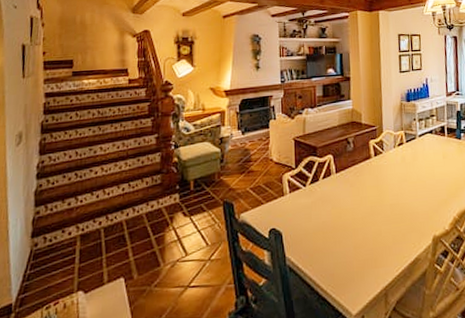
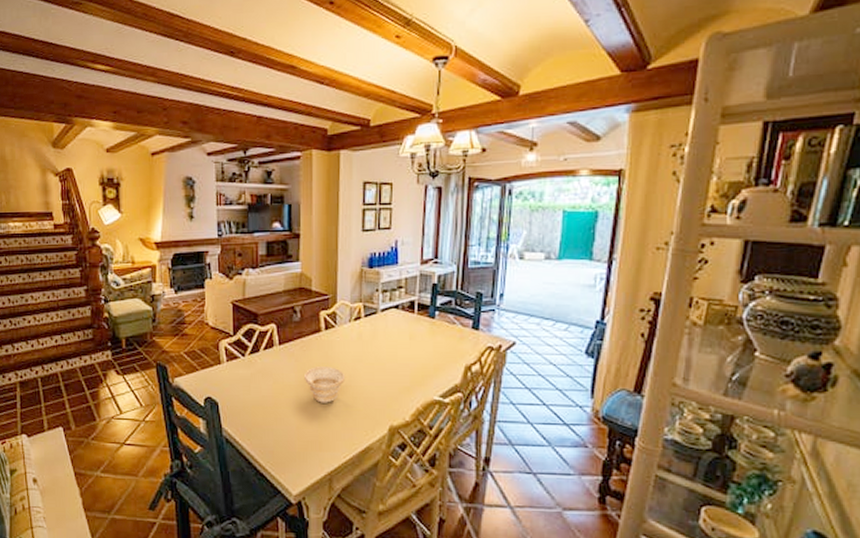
bowl: none [358,188,393,222] -> present [303,367,344,403]

